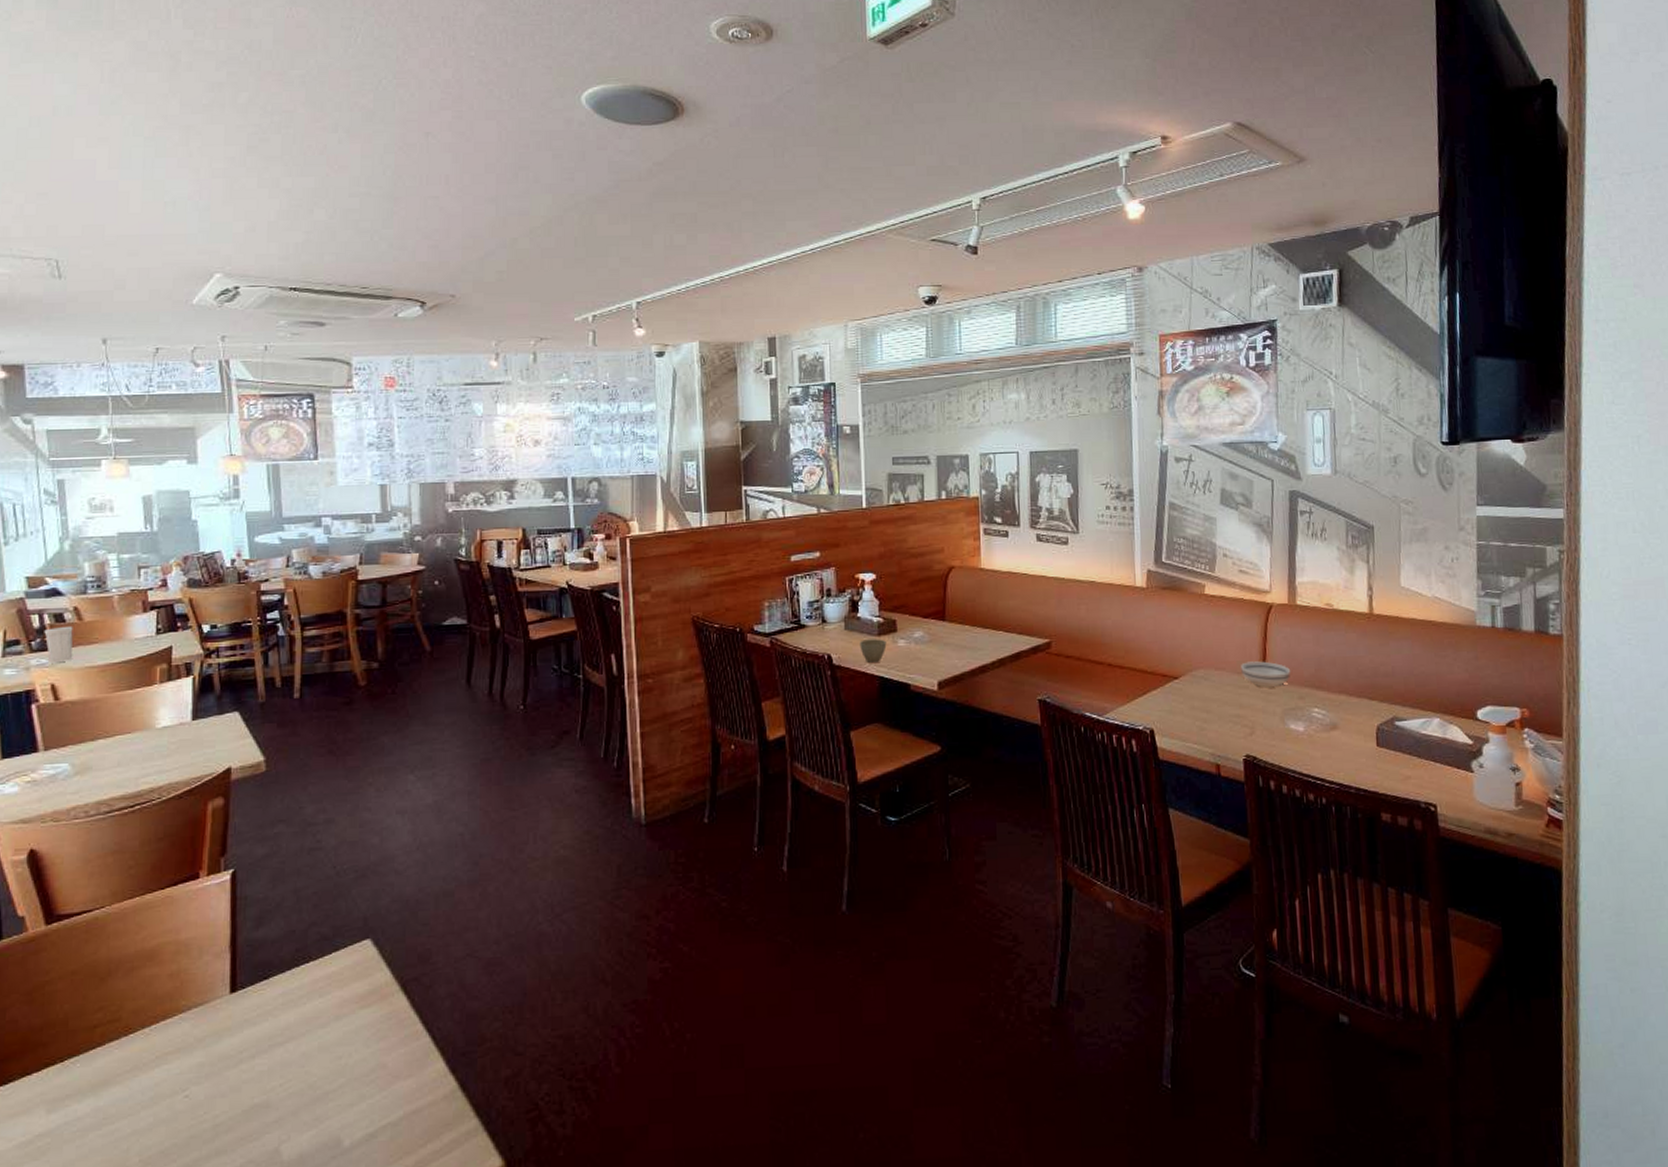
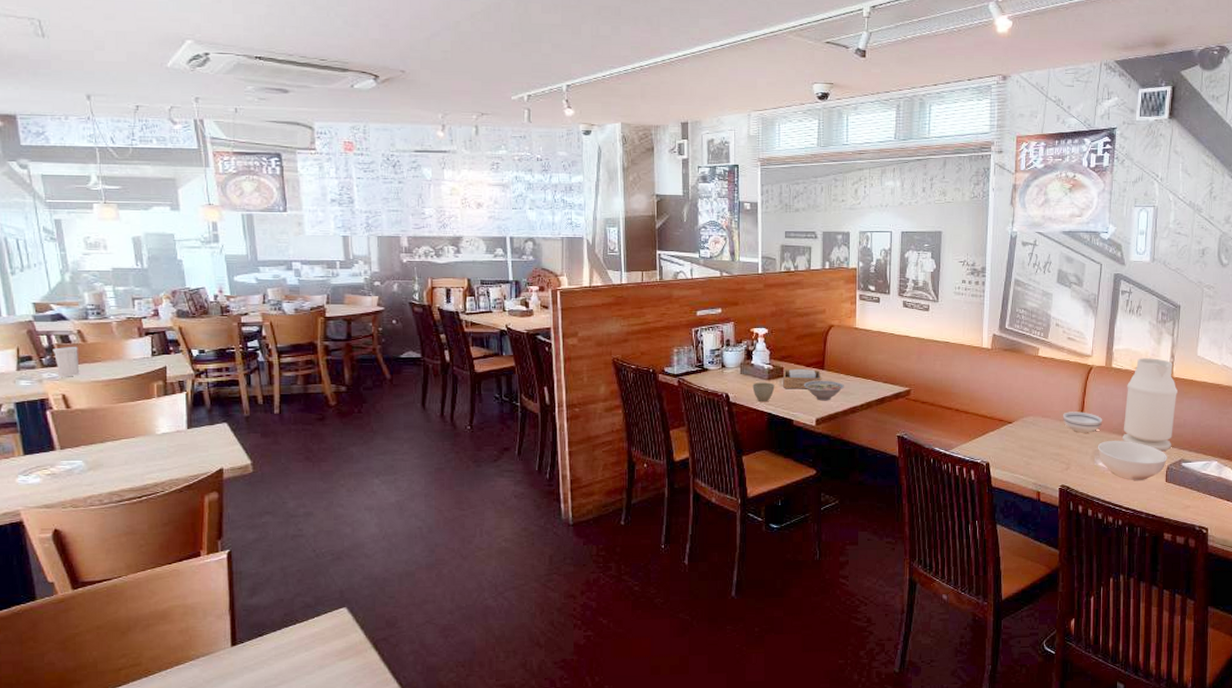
napkin holder: none [896,620,943,647] -> present [783,368,822,389]
soup bowl: none [921,633,970,660] -> present [803,380,844,401]
bowl: none [1286,696,1376,746] -> present [1097,441,1167,480]
water jug: none [1316,591,1382,707] -> present [1122,358,1179,451]

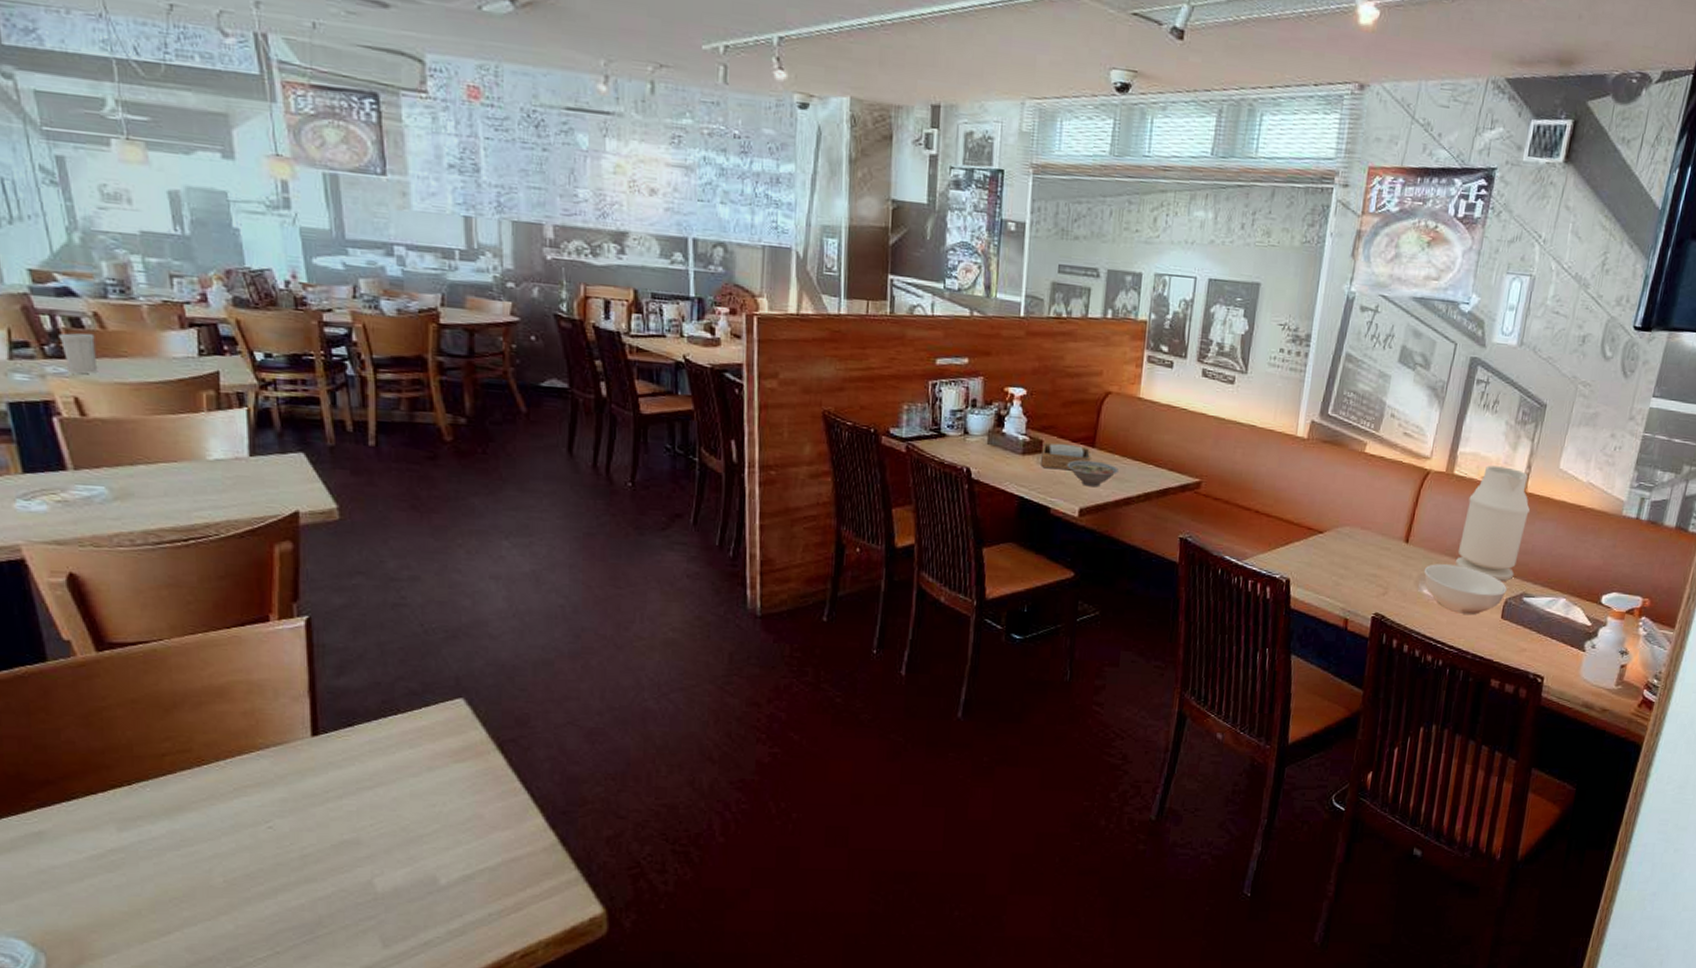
cup: present [752,382,775,402] -> none [1001,456,1031,483]
bowl: present [1063,412,1103,433] -> none [1386,524,1435,553]

